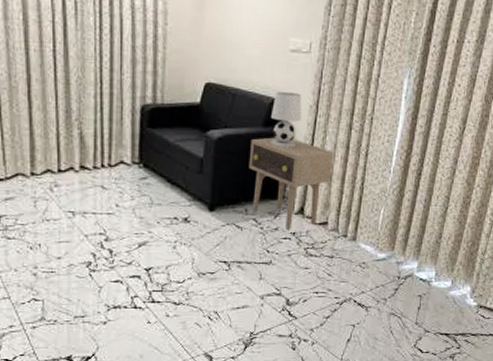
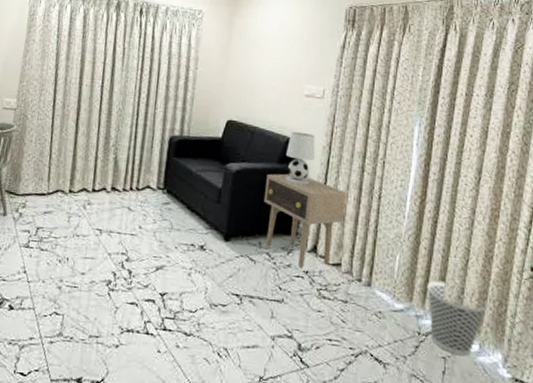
wastebasket: none [408,229,462,292] -> present [427,281,488,356]

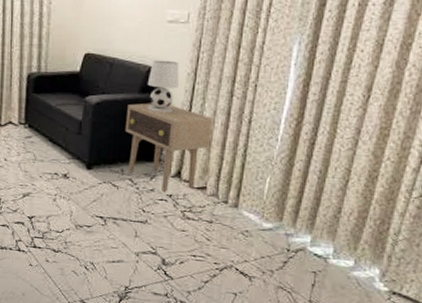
wastebasket: present [427,281,488,356] -> none [299,201,368,271]

